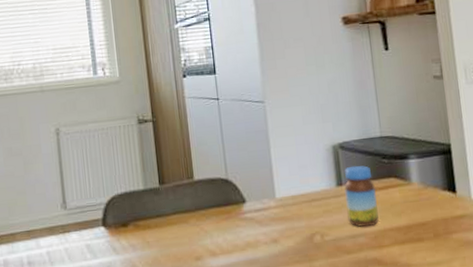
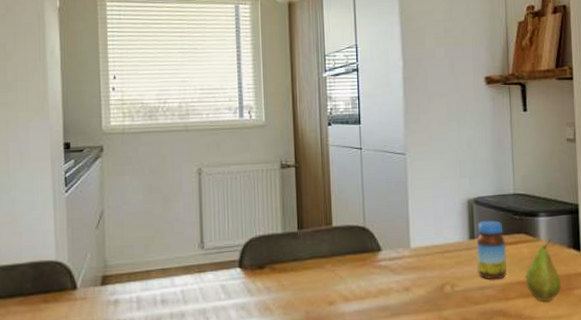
fruit: none [397,183,438,249] -> present [524,240,561,302]

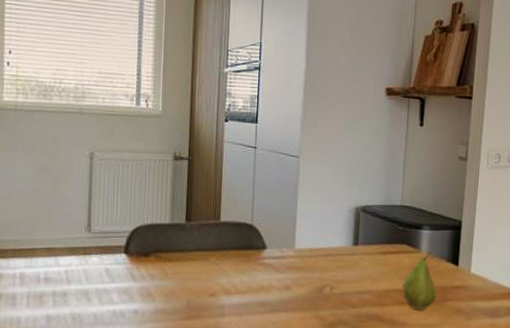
jar: present [476,220,507,280] -> none [358,228,388,286]

